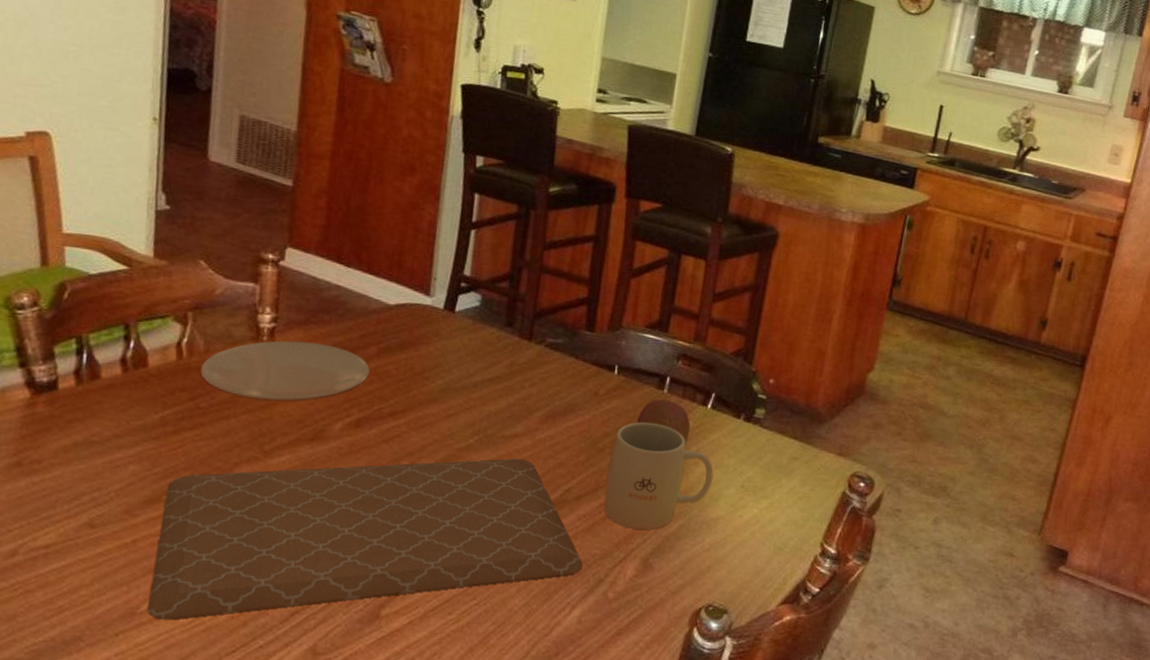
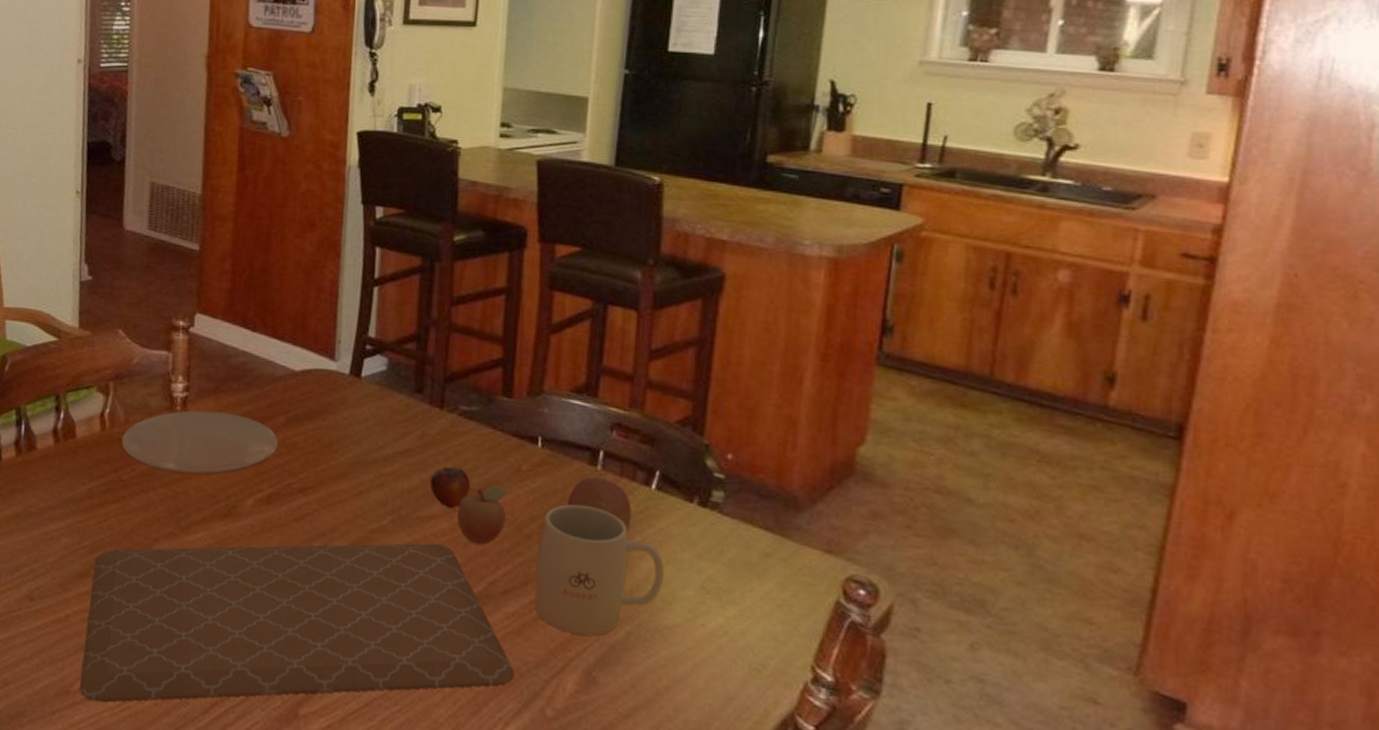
fruit: none [515,391,553,428] -> present [429,466,471,509]
fruit: none [539,407,588,458] -> present [457,485,510,545]

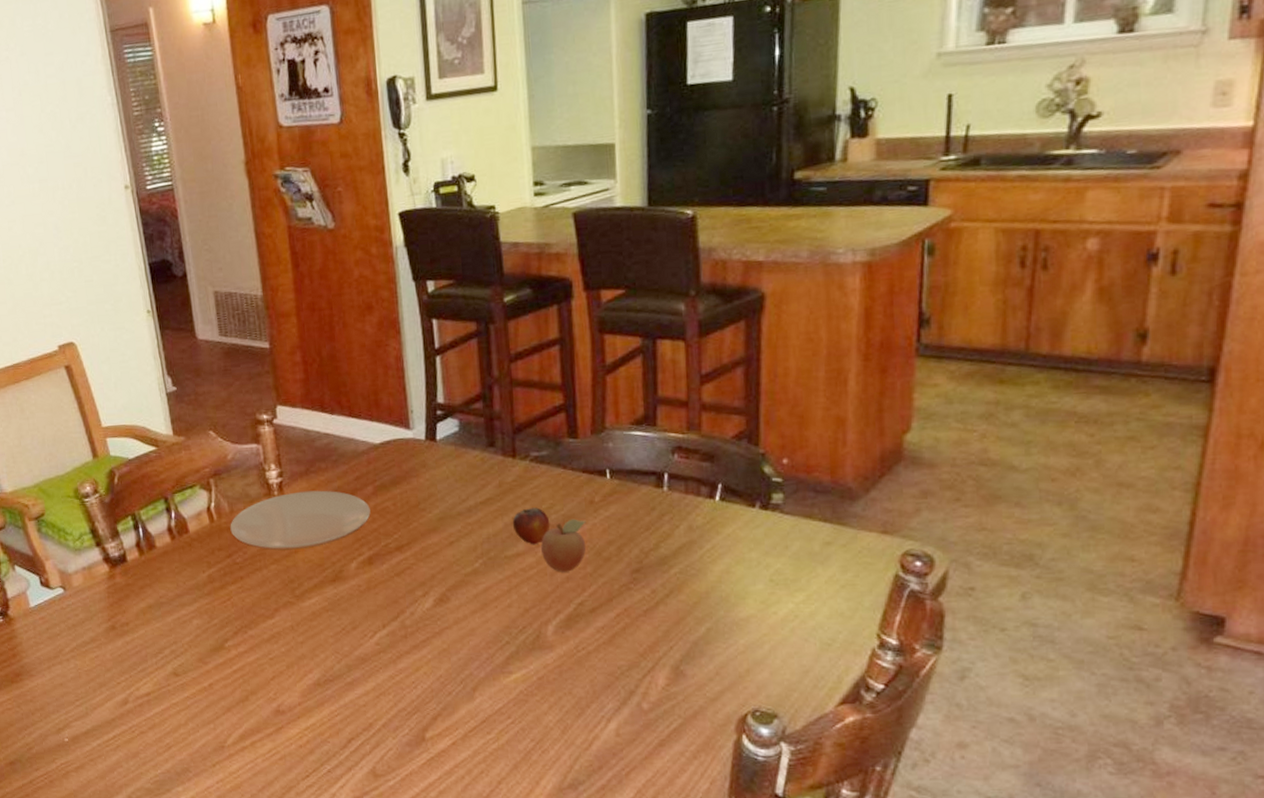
placemat: present [80,543,514,703] -> none [226,577,610,751]
mug: present [534,504,665,636] -> none [617,524,736,637]
fruit: present [566,477,632,533] -> none [639,498,701,543]

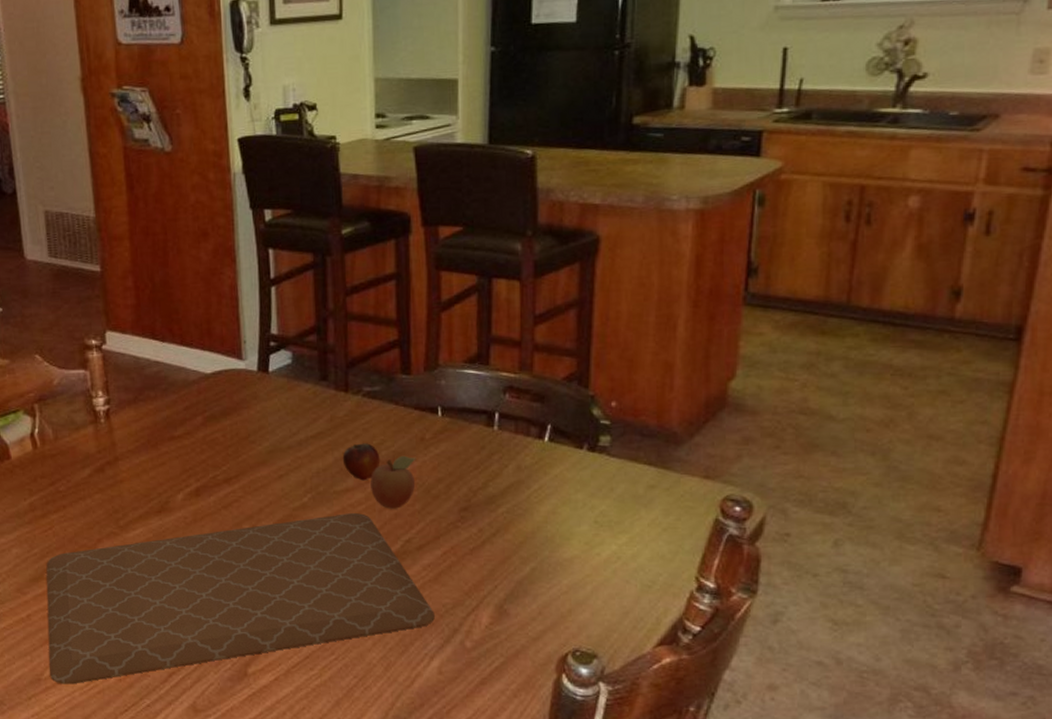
placemat: none [226,577,610,751] -> present [46,513,435,684]
plate: present [230,490,371,551] -> none [54,419,199,480]

